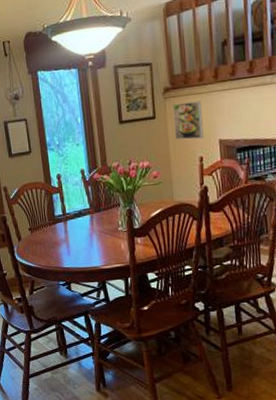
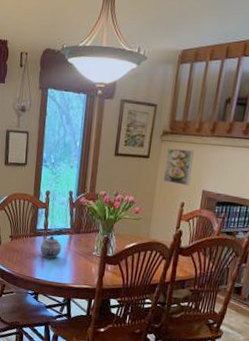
teapot: none [62,219,85,244] -> present [40,235,62,258]

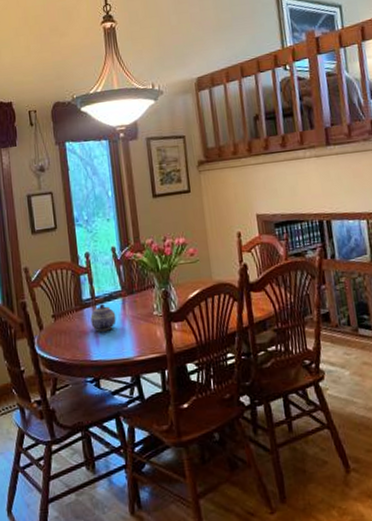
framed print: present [163,148,194,186] -> none [207,174,241,215]

